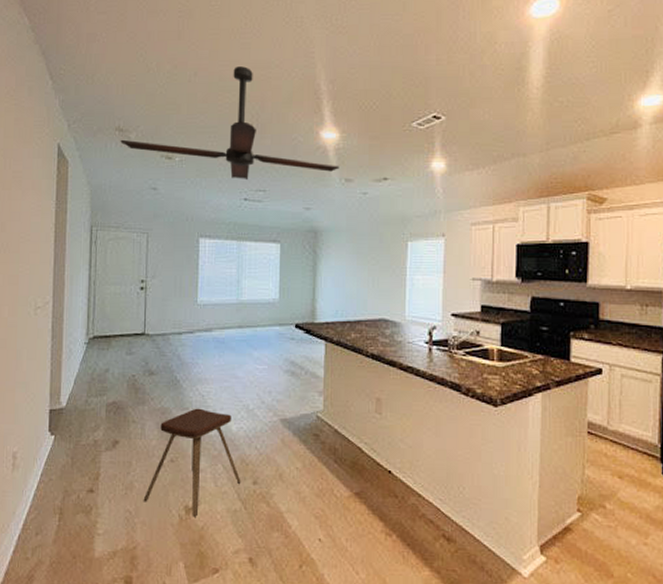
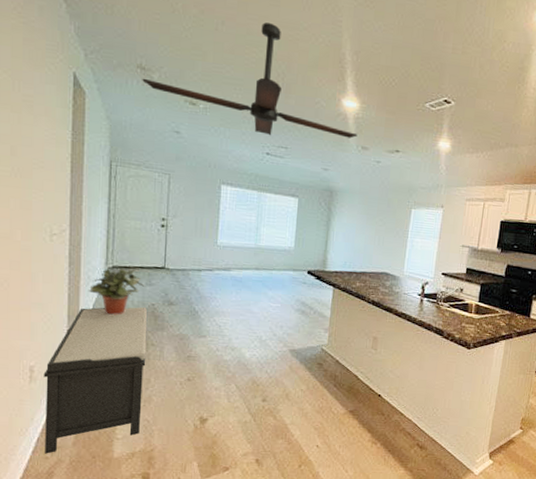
bench: none [26,380,128,554] -> present [43,307,147,454]
potted plant: none [69,339,127,390] -> present [88,269,146,315]
music stool: present [143,408,241,517] -> none [161,336,252,426]

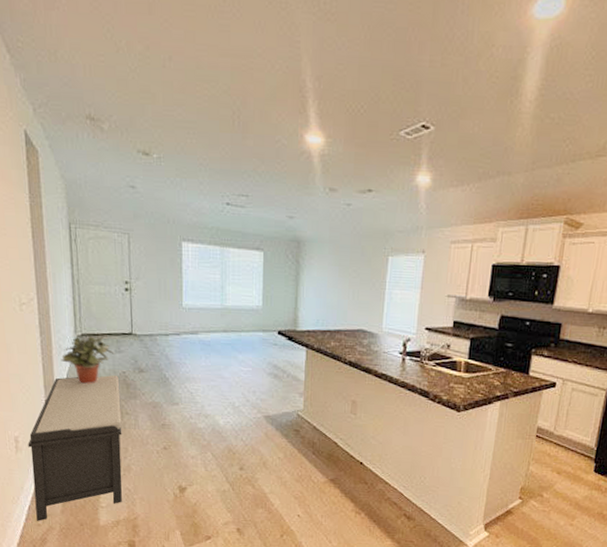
ceiling fan: present [142,22,358,138] -> none [92,53,324,184]

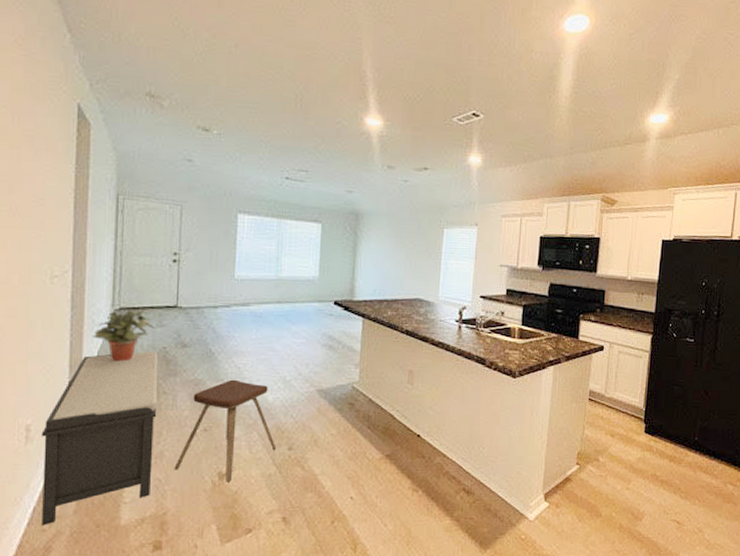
music stool: none [140,403,229,495] -> present [174,379,277,482]

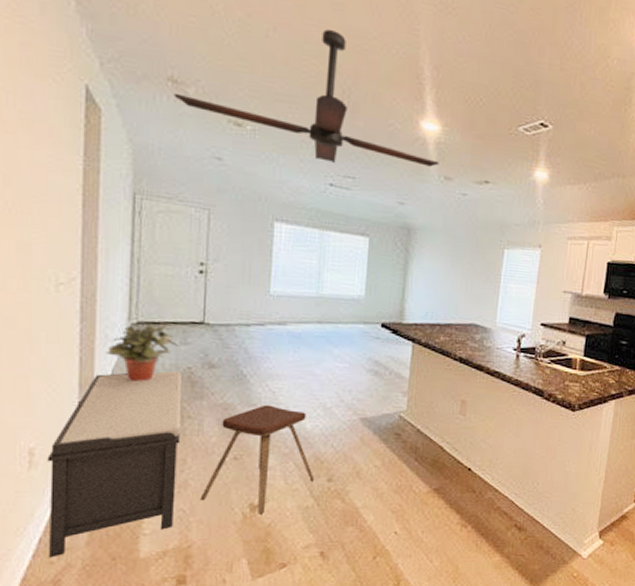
ceiling fan: none [151,43,382,160] -> present [174,29,439,167]

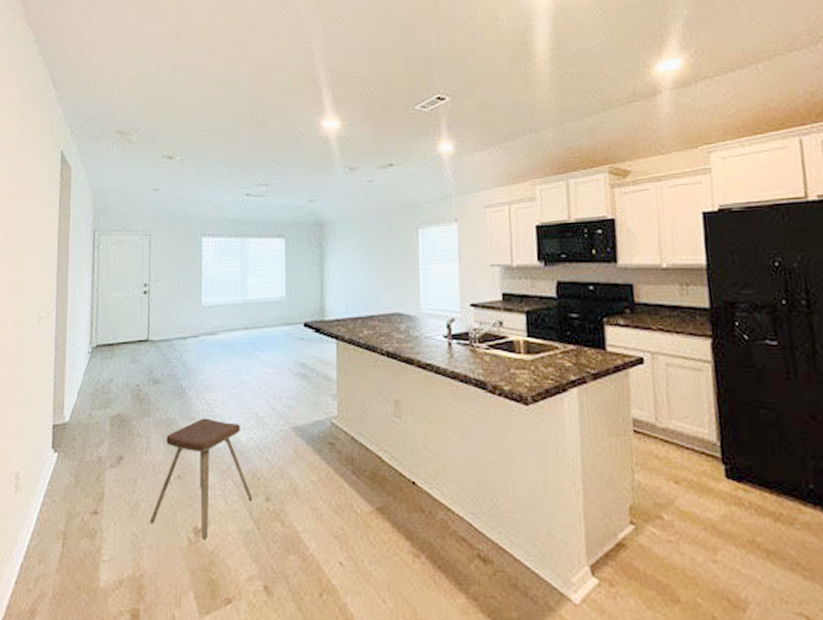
bench: present [47,371,182,558] -> none [28,390,132,585]
potted plant: present [105,325,181,382] -> none [73,347,130,402]
ceiling fan: present [174,29,439,167] -> none [122,62,343,176]

